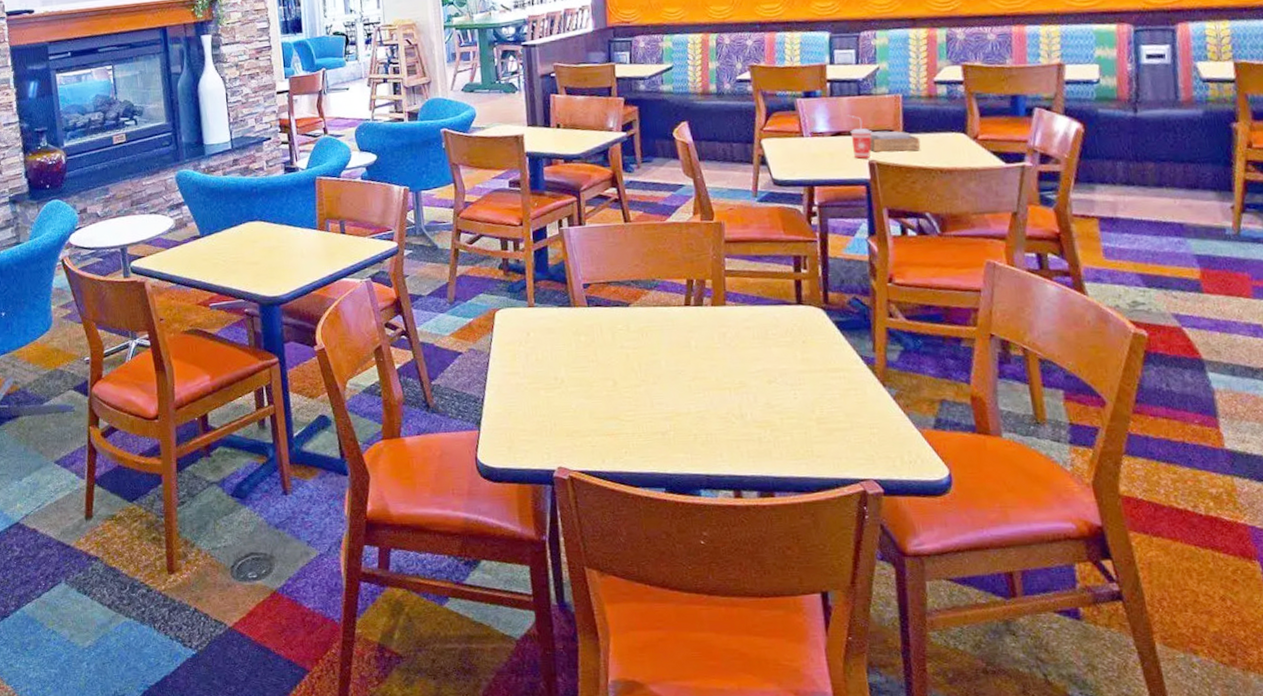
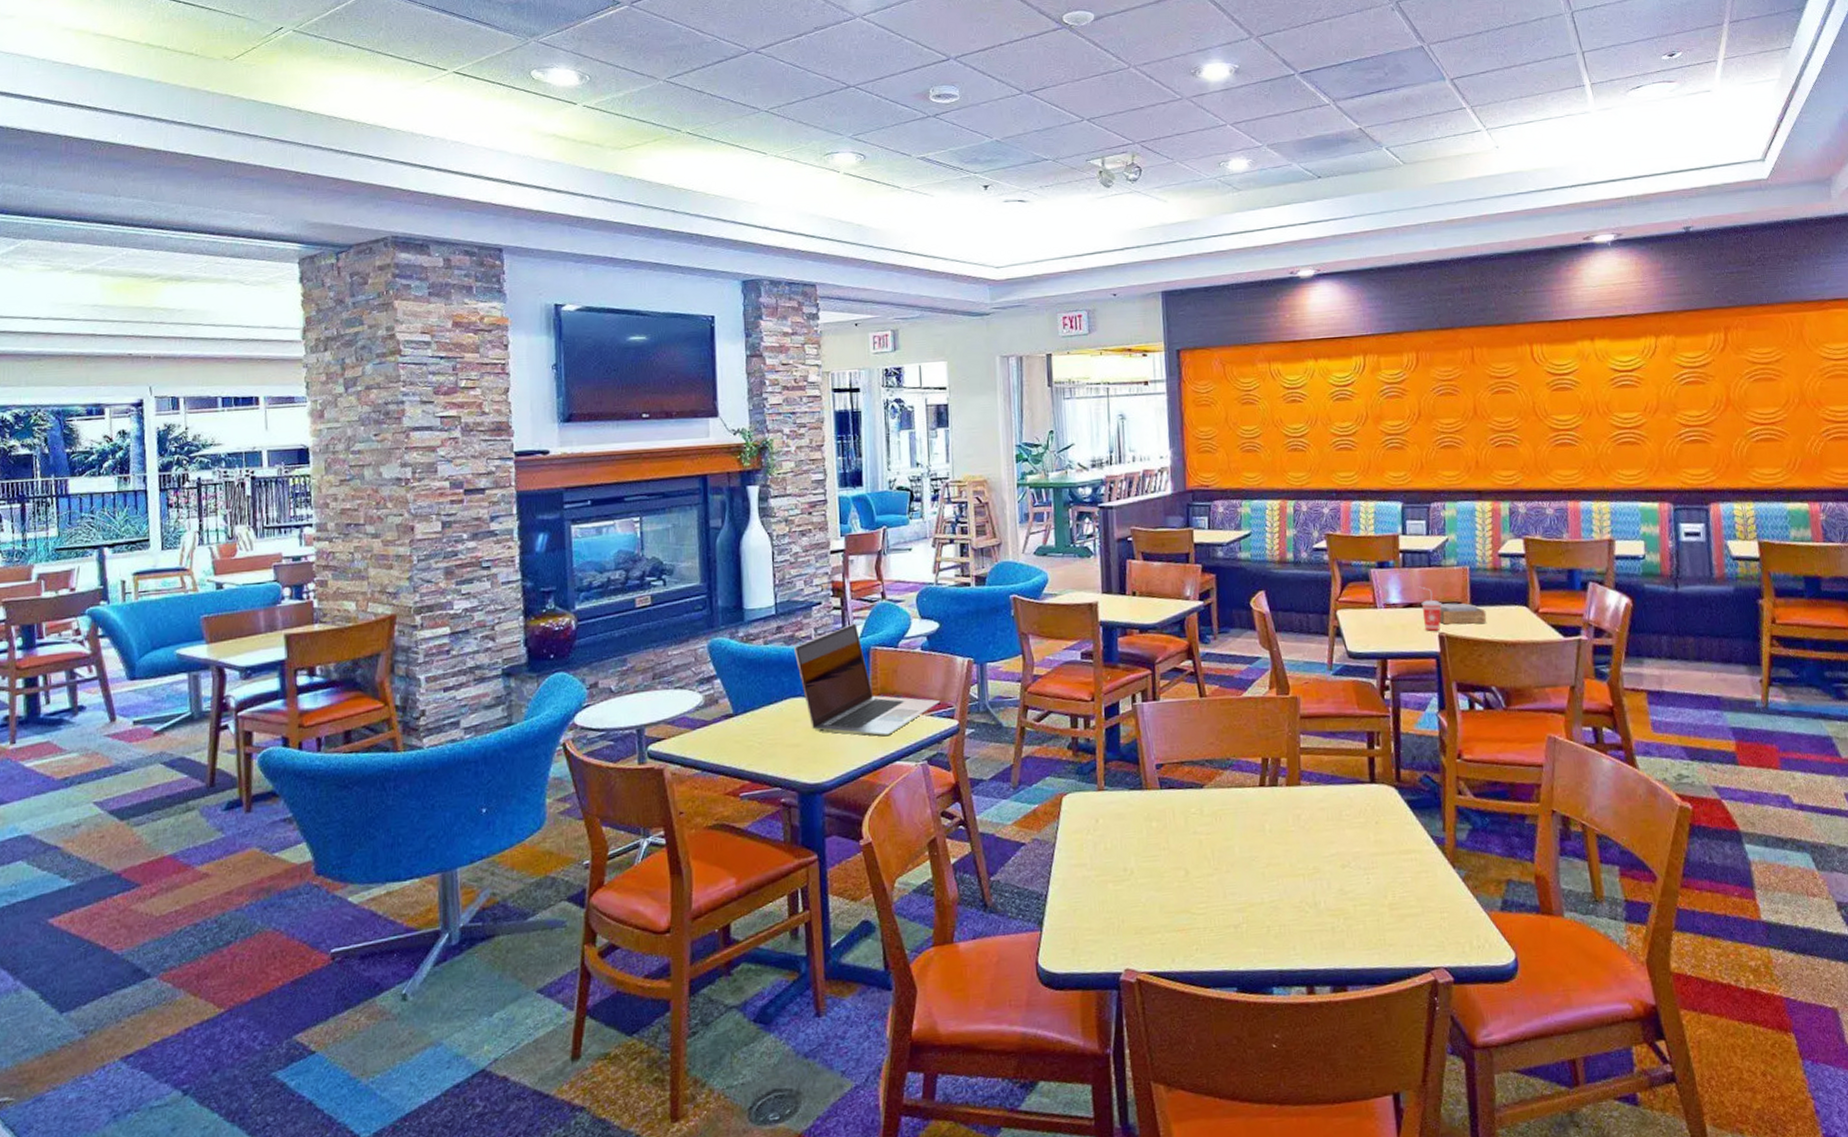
laptop: none [248,156,381,256] -> present [793,623,941,737]

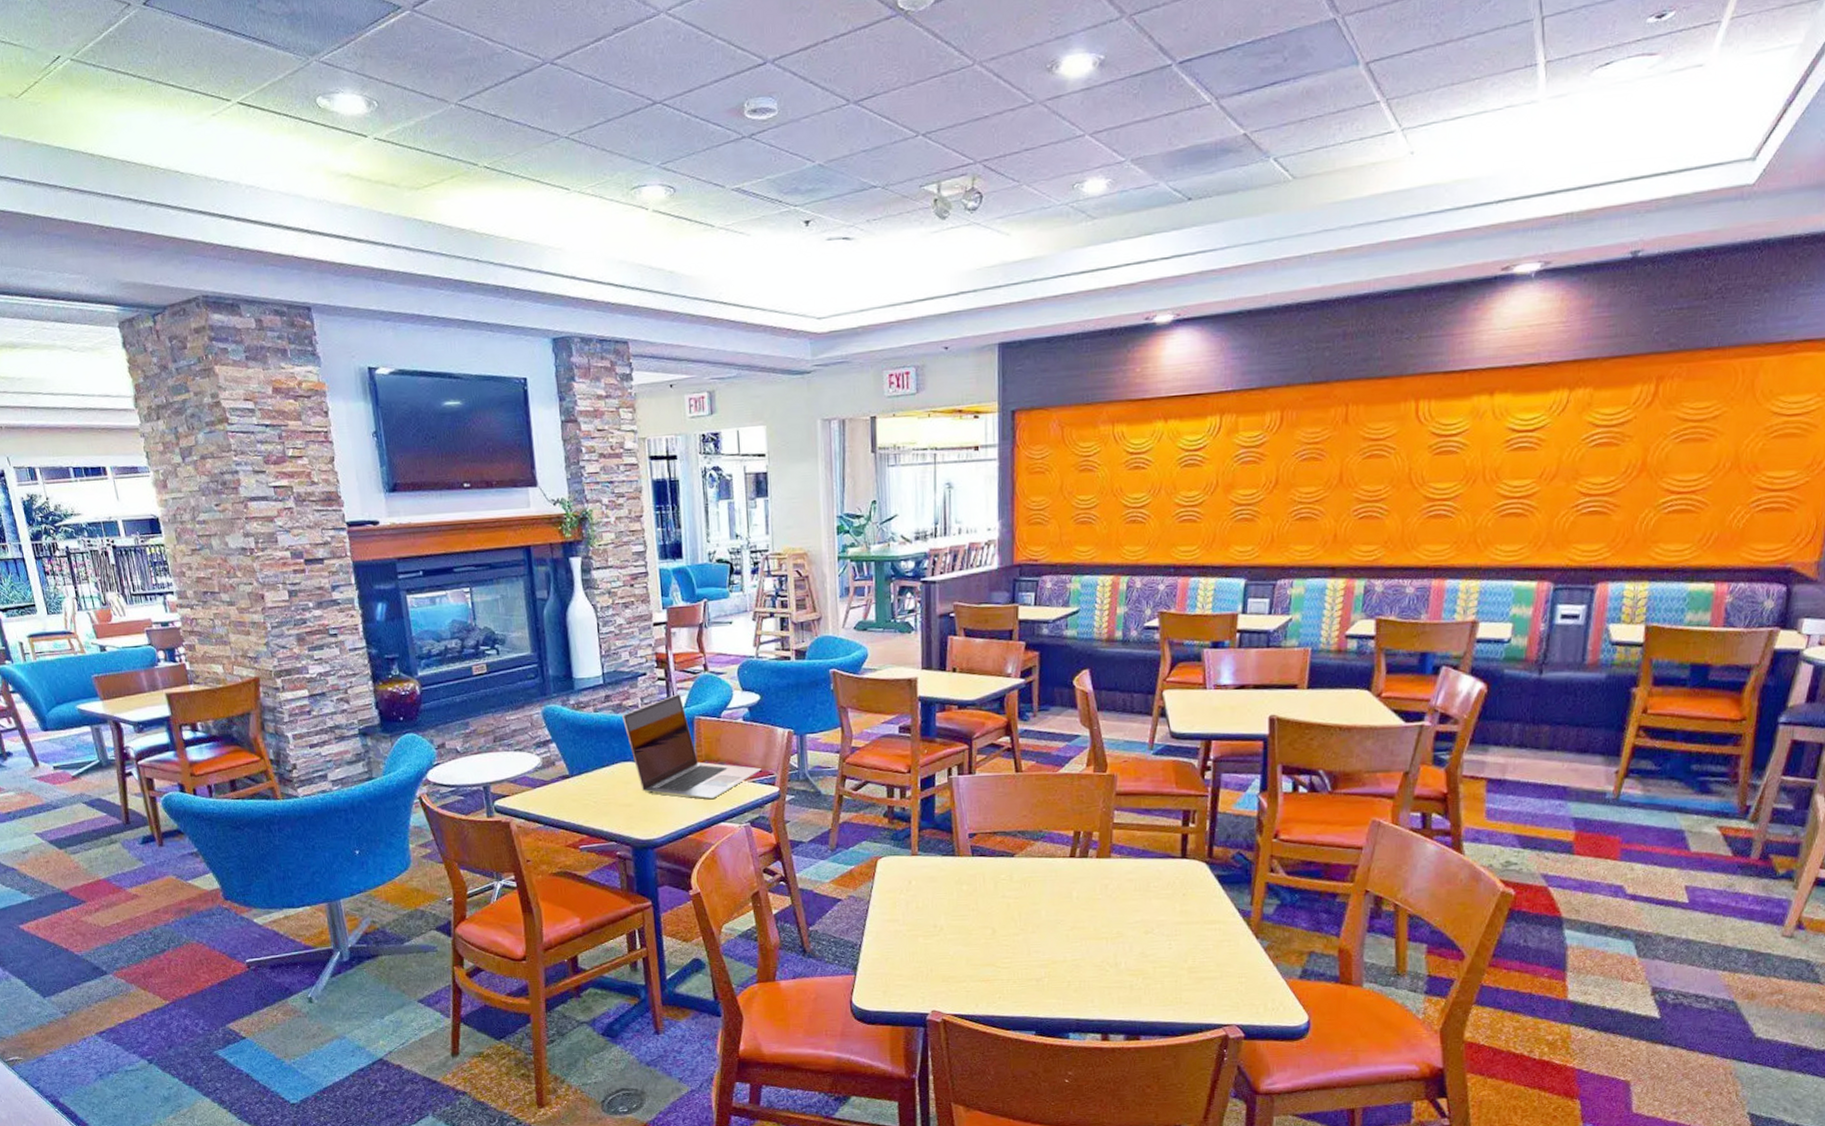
beverage cup: present [1418,586,1443,631] -> none [1253,667,1277,713]
napkin holder: present [1439,603,1487,626] -> none [1272,685,1324,708]

